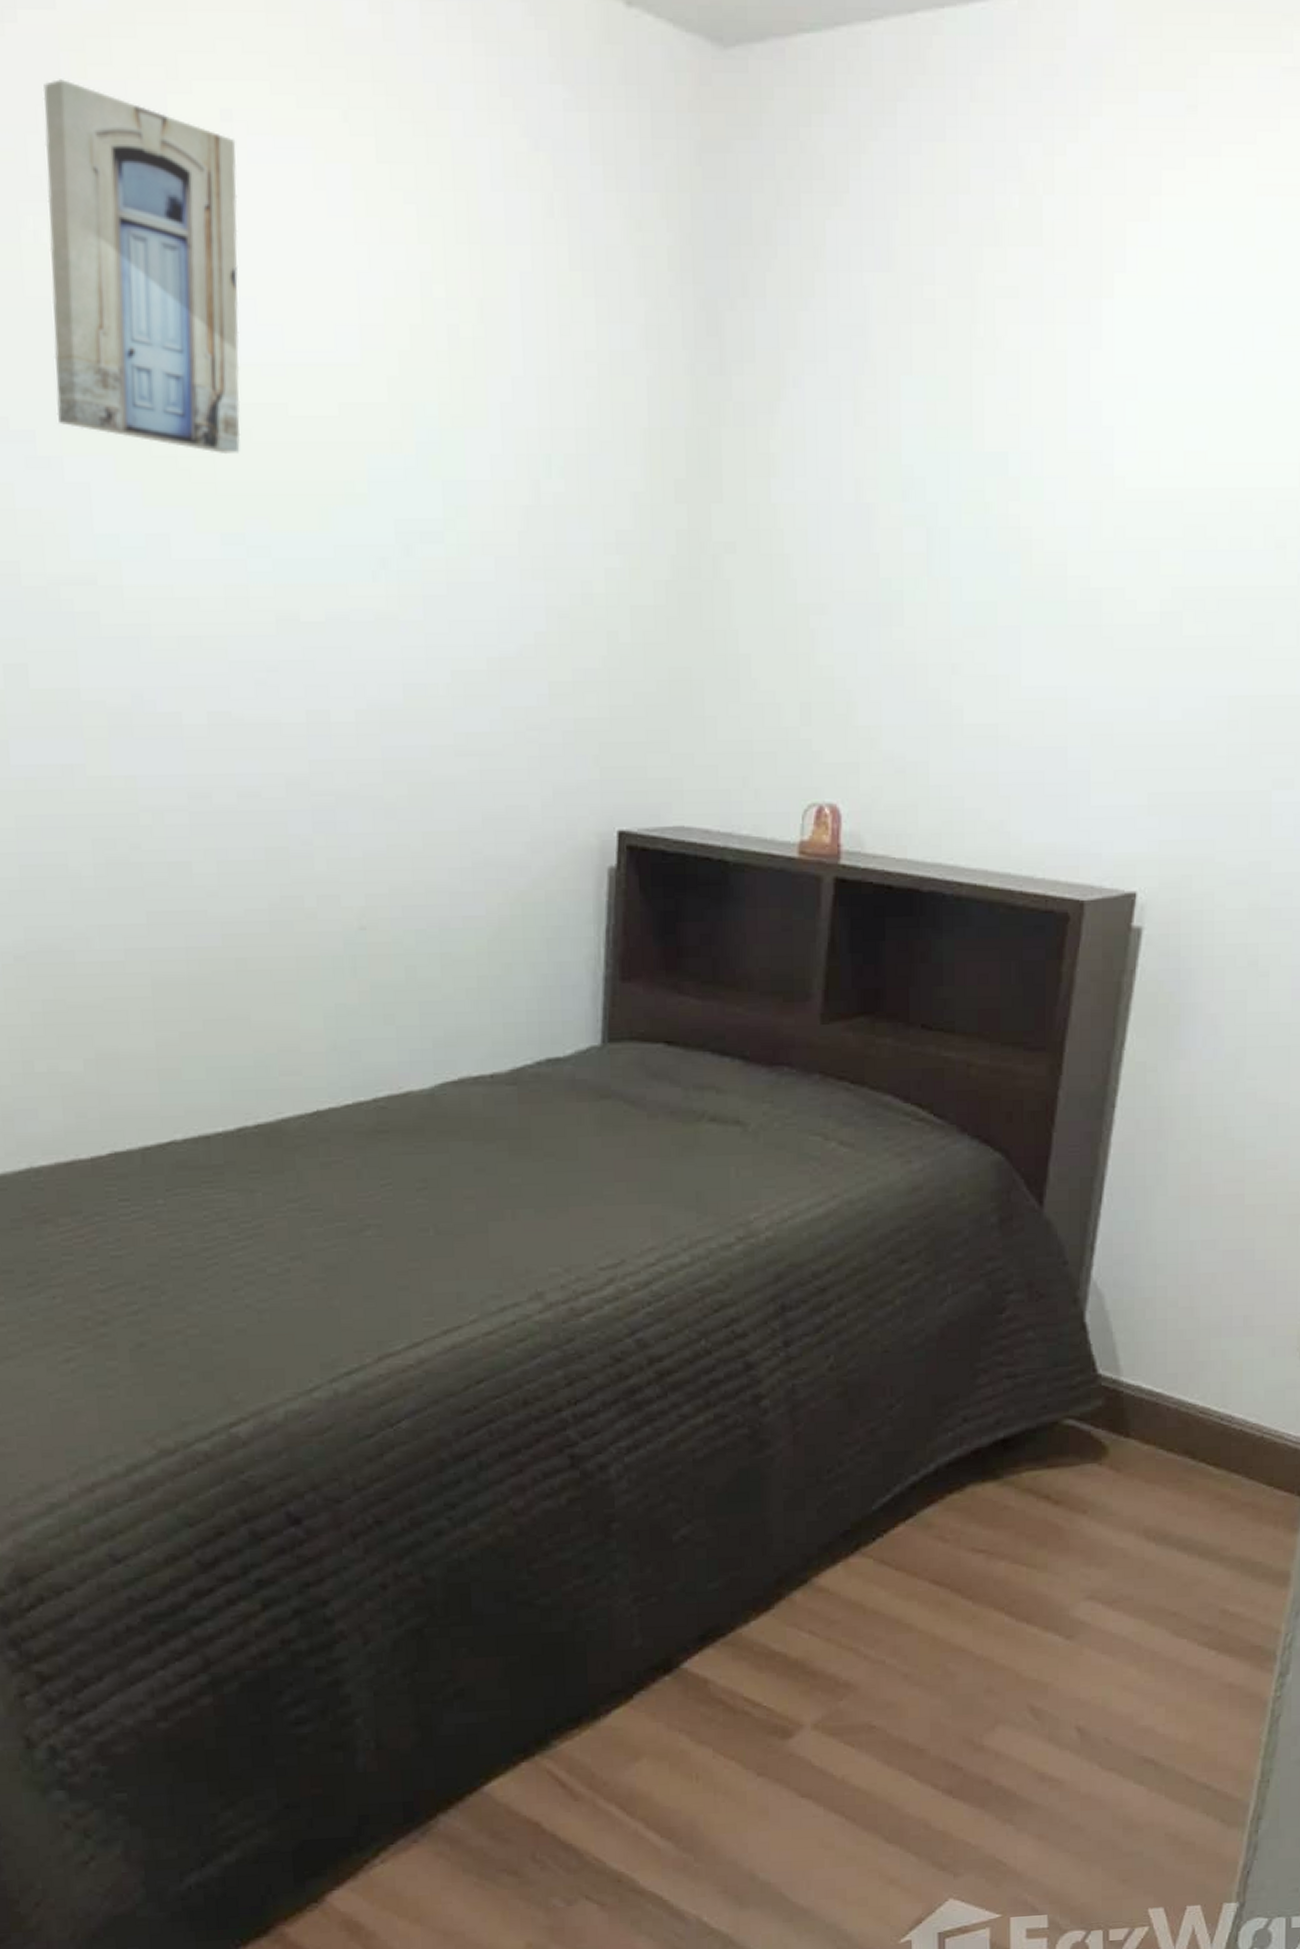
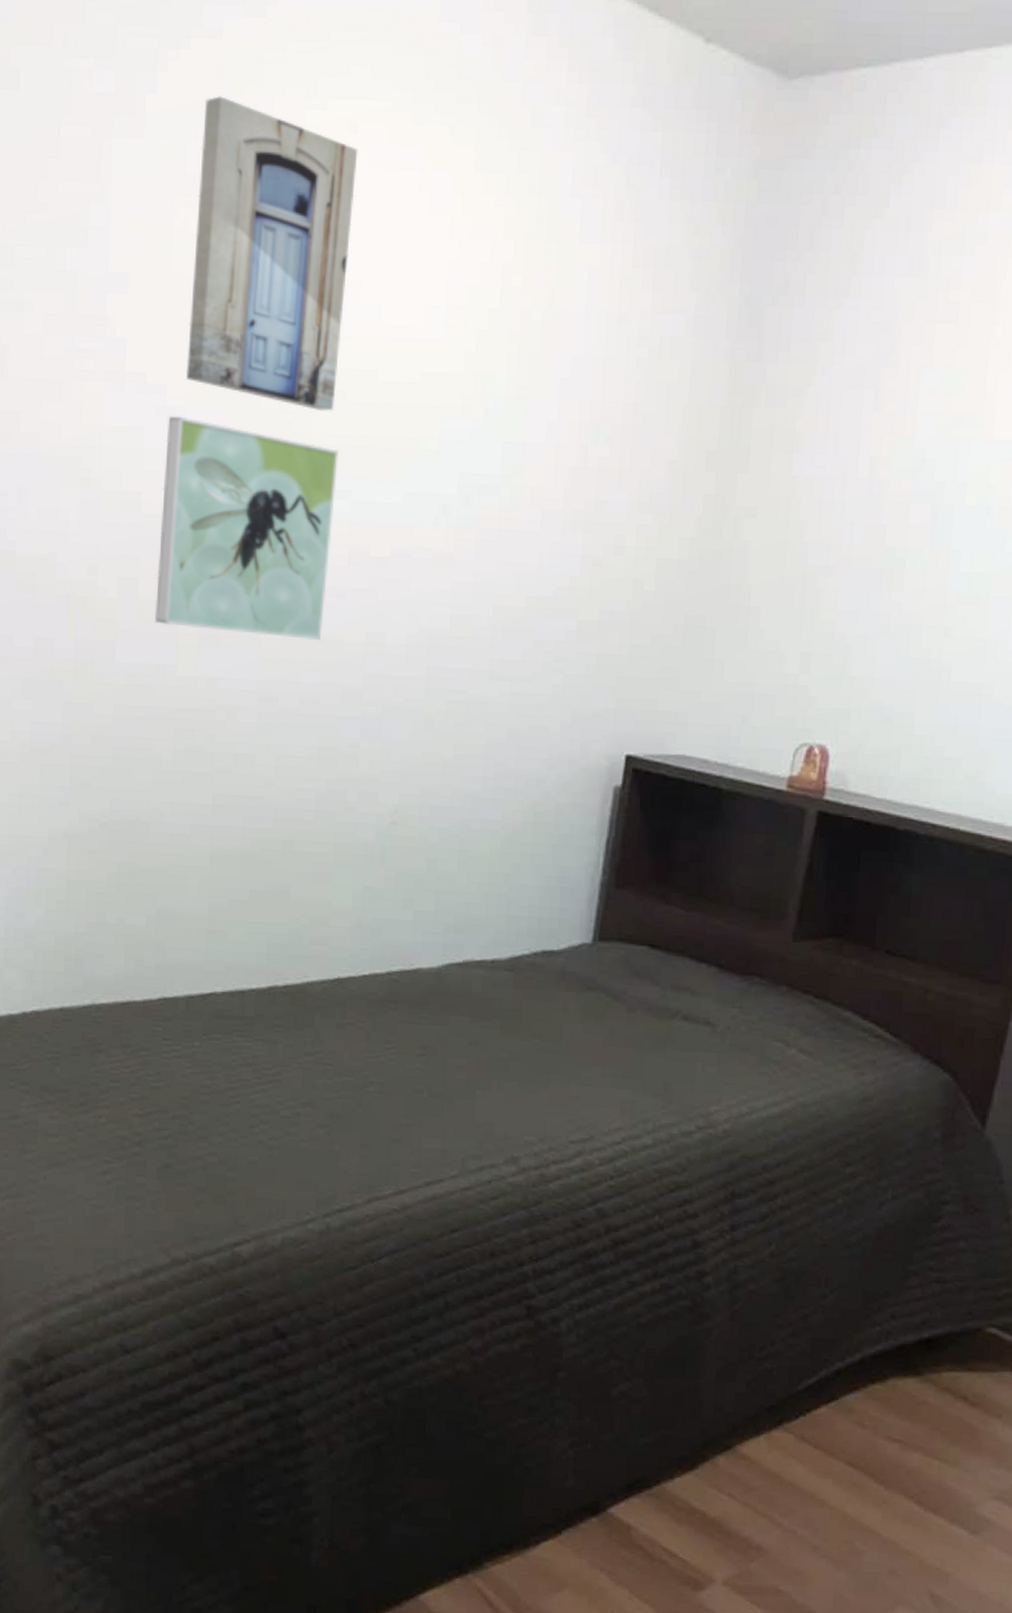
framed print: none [42,467,255,725] -> present [155,416,339,641]

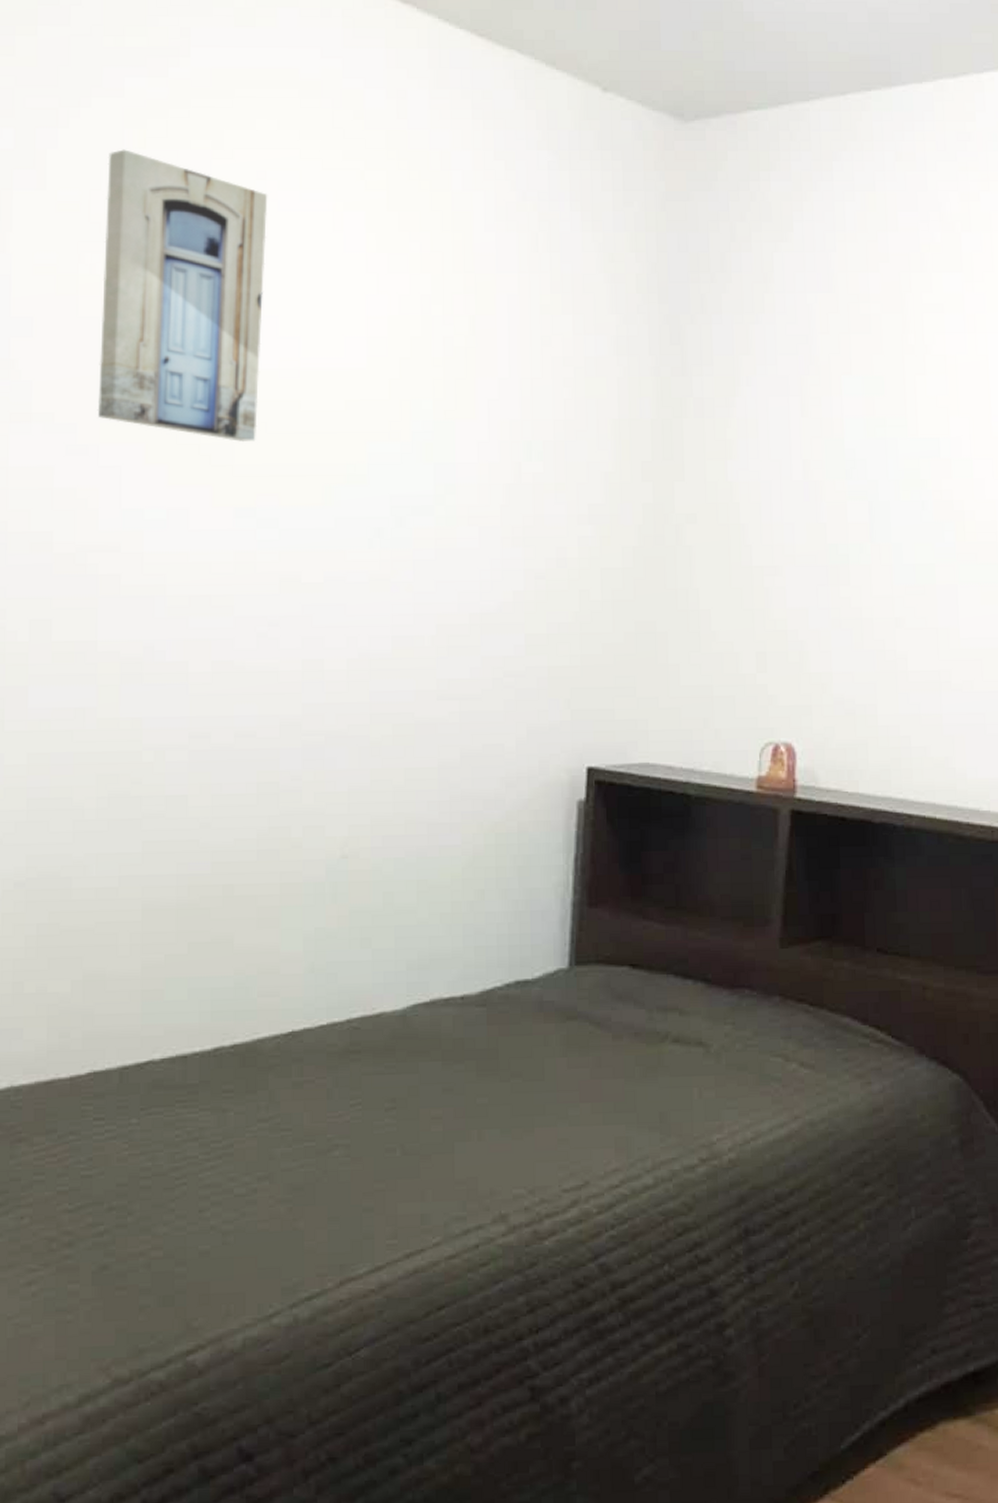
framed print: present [155,416,339,641] -> none [71,454,263,672]

